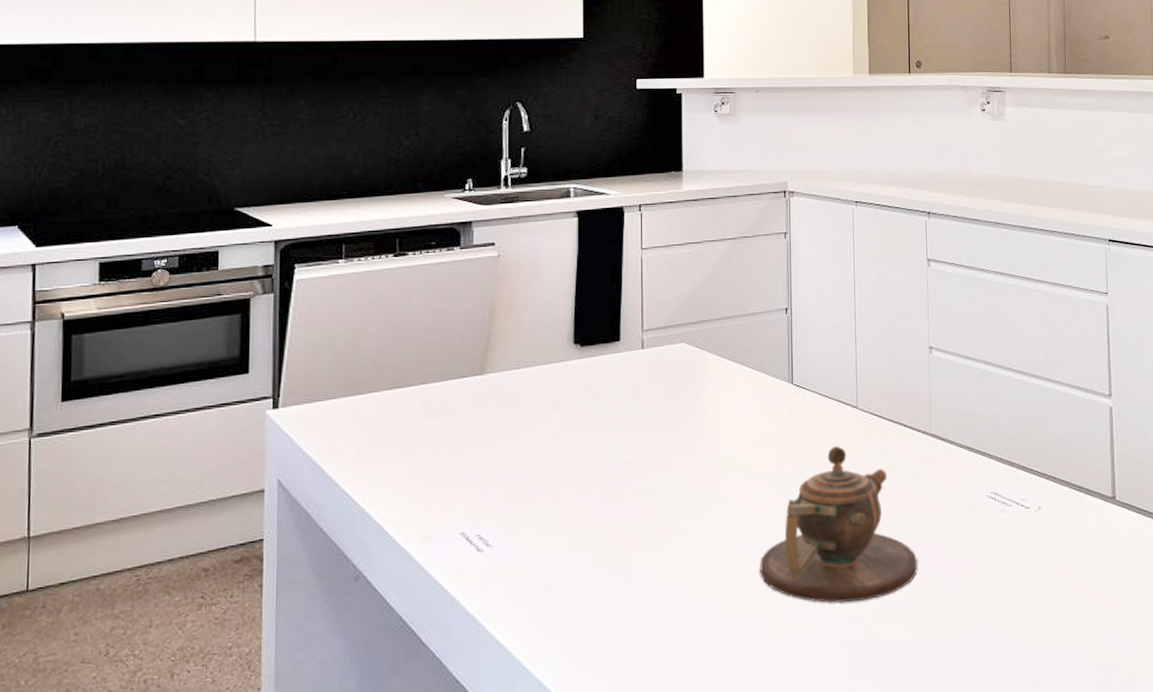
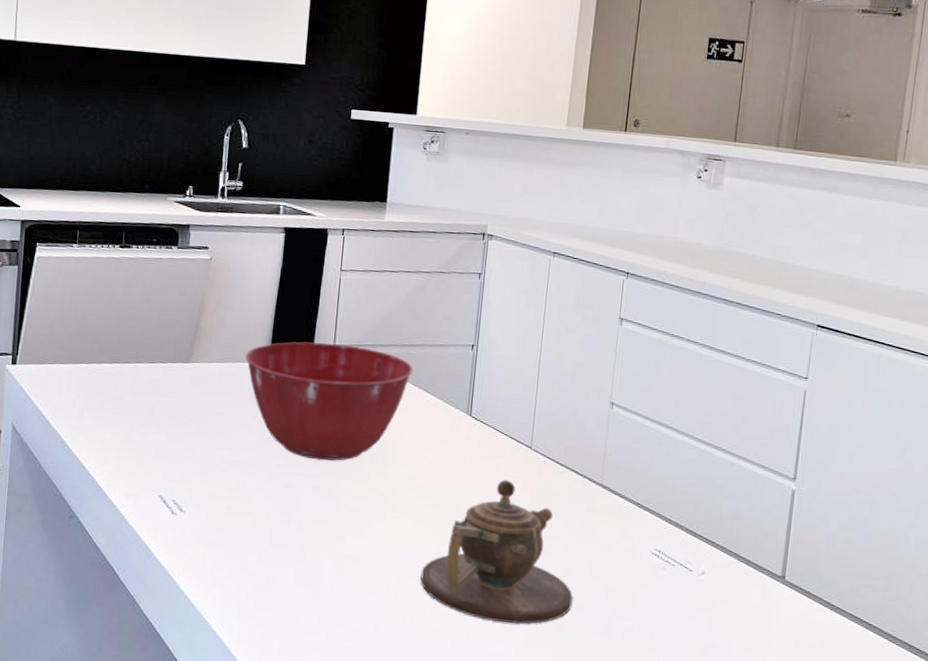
mixing bowl: none [546,328,728,460] -> present [245,342,413,461]

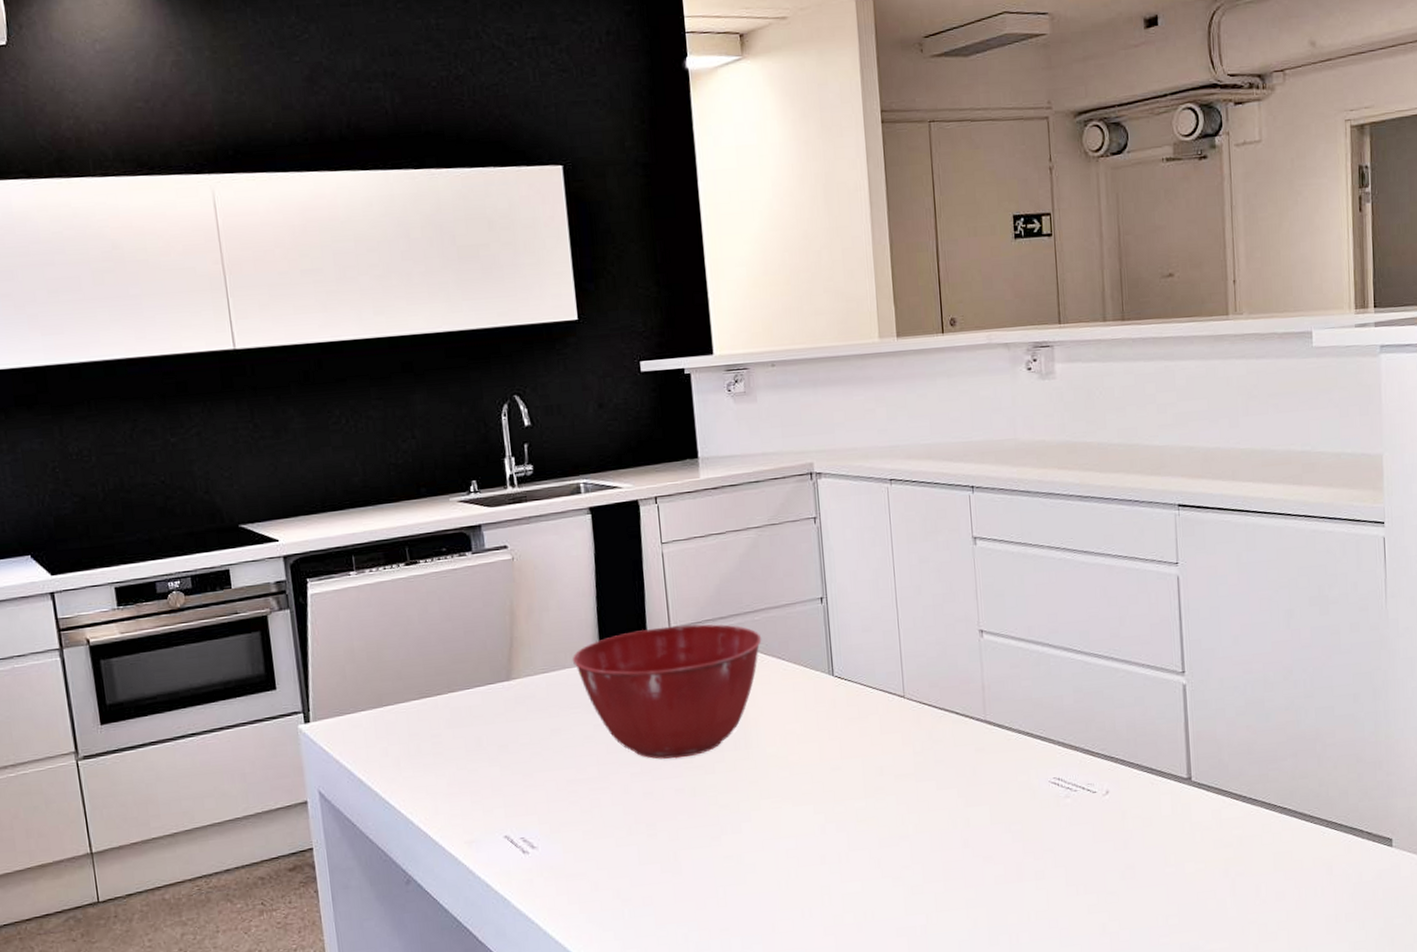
teapot: present [420,480,573,625] -> none [811,737,978,893]

